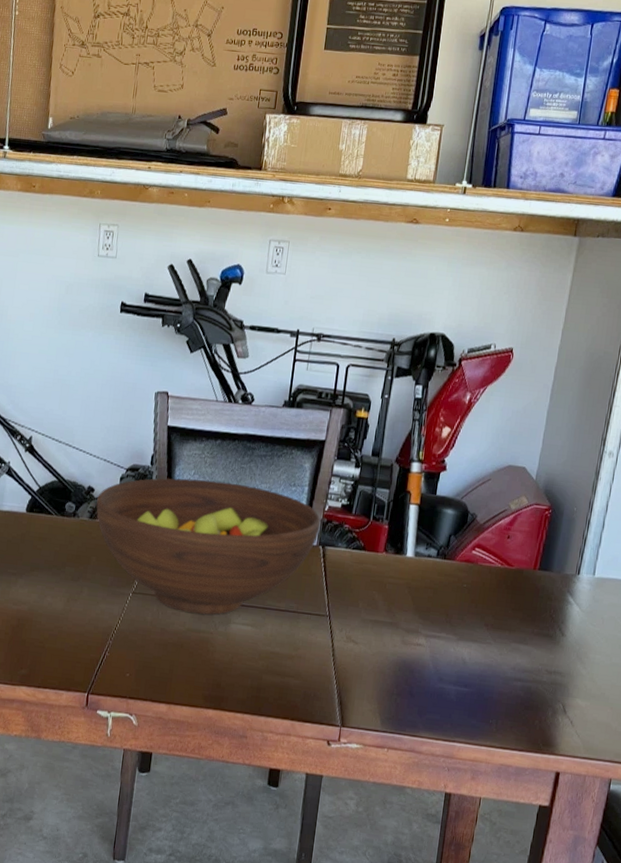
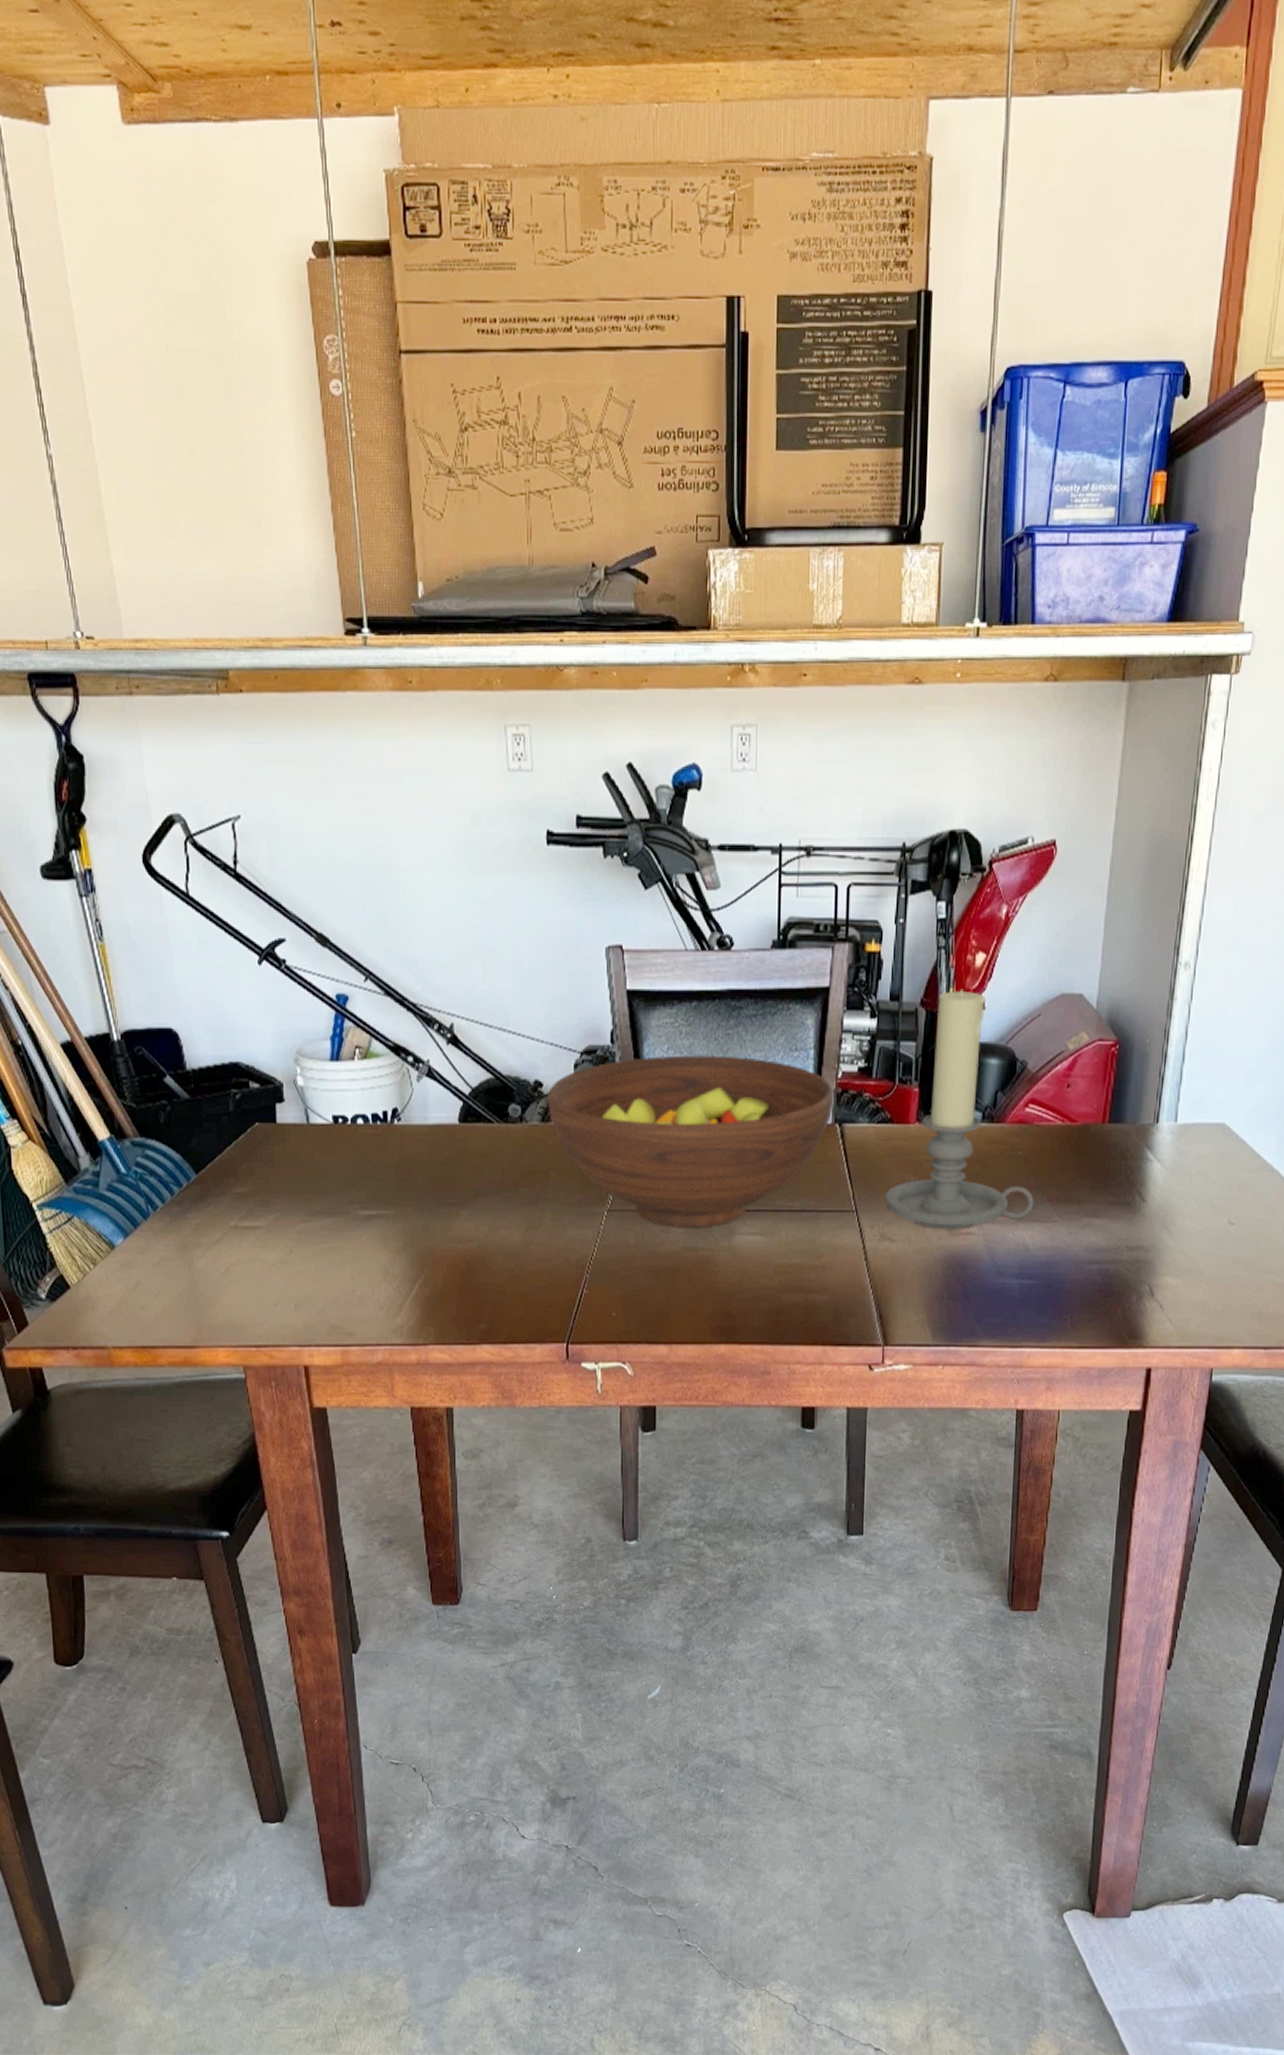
candle holder: none [352,453,474,641] -> present [884,989,1034,1230]

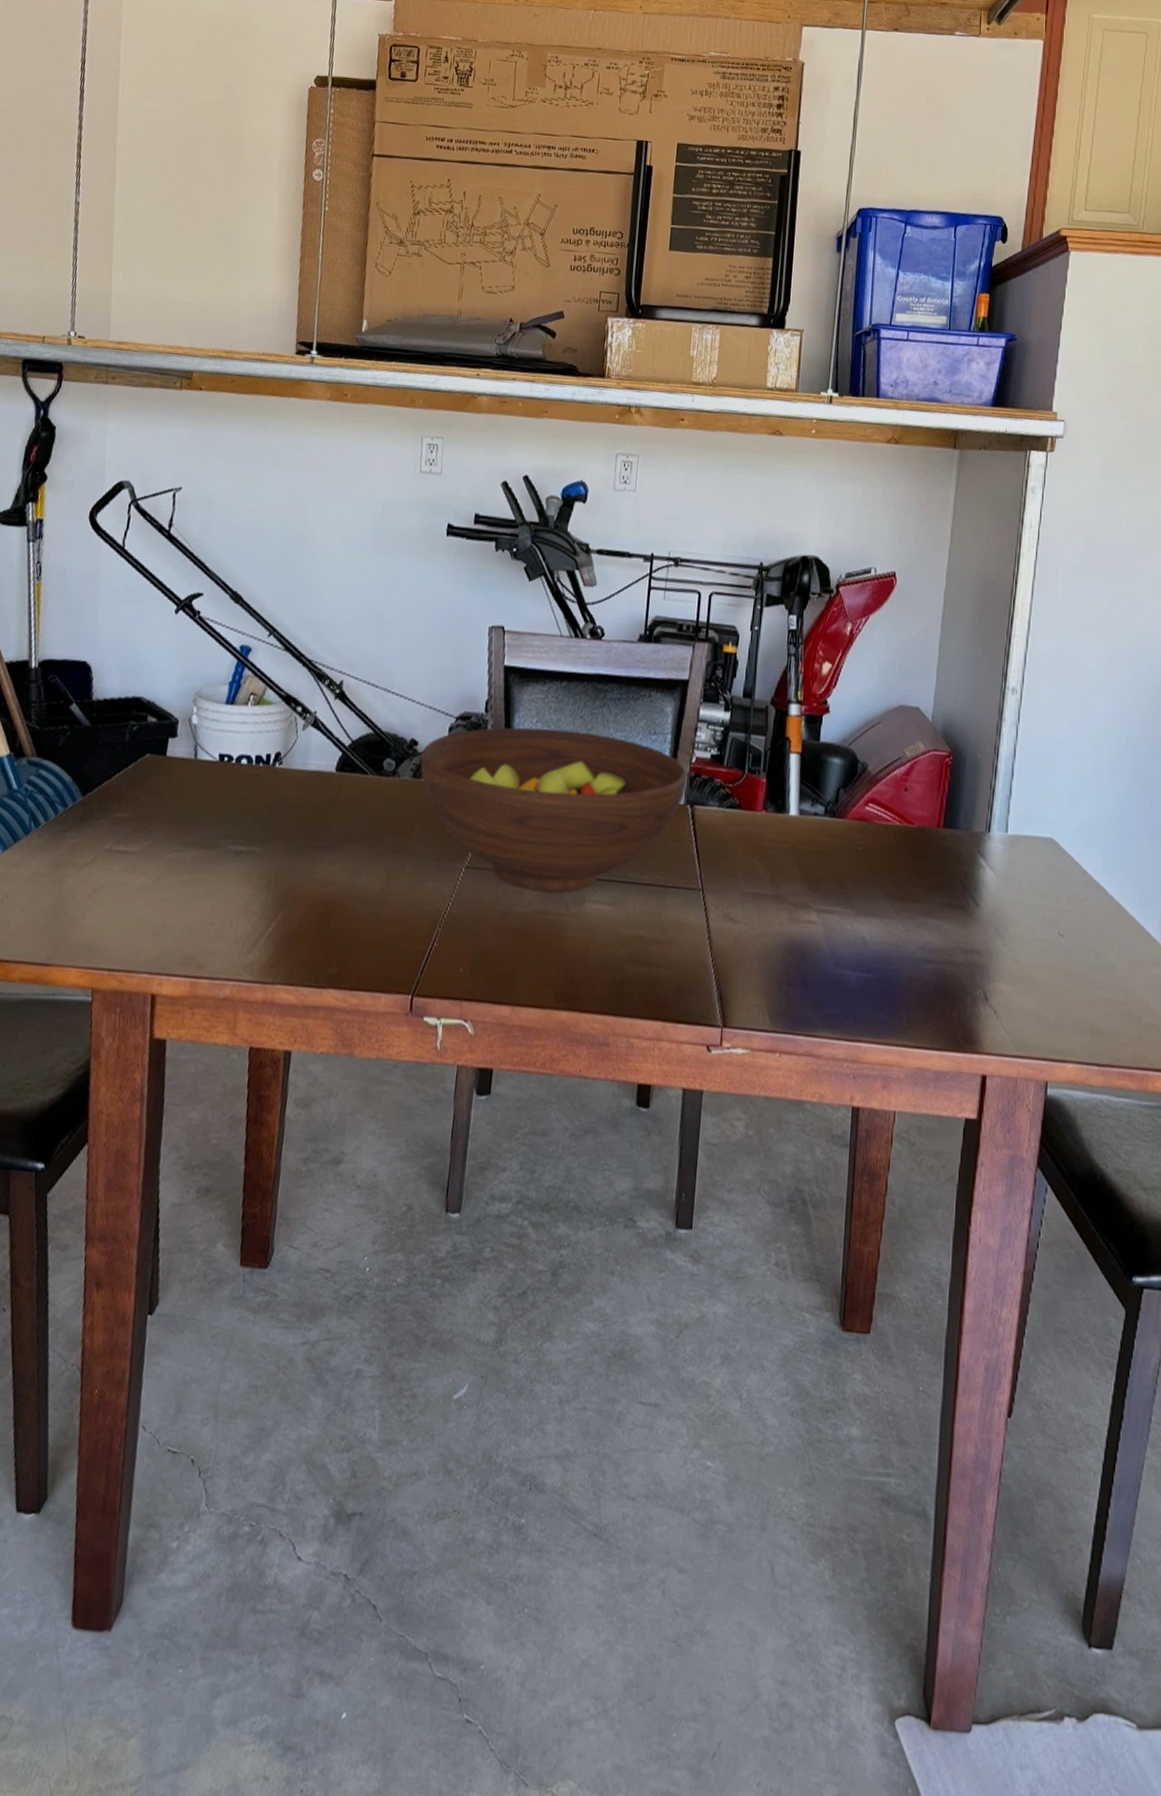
candle holder: present [884,989,1034,1230] -> none [730,692,873,917]

